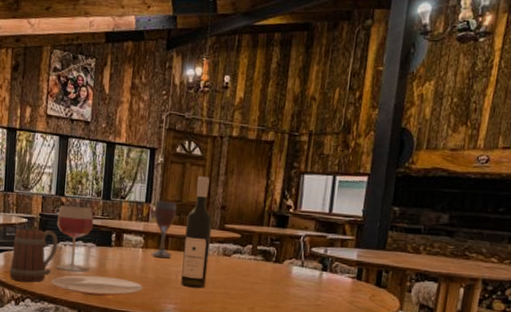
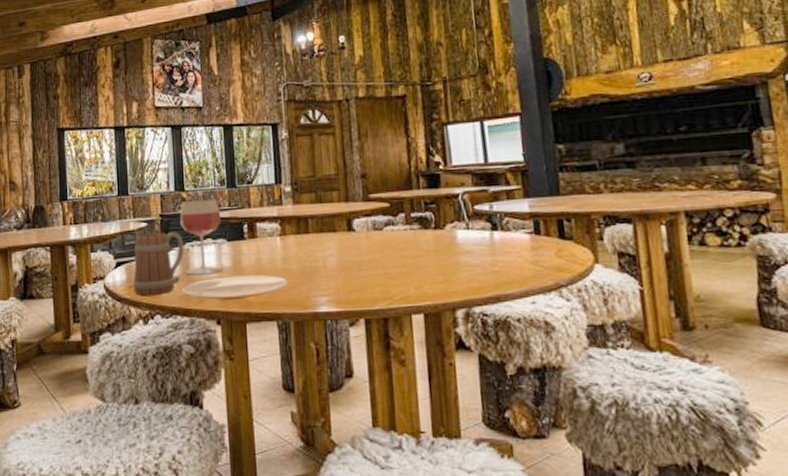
cup: present [151,201,177,258] -> none [286,178,315,243]
bottle: present [181,176,213,288] -> none [324,145,360,273]

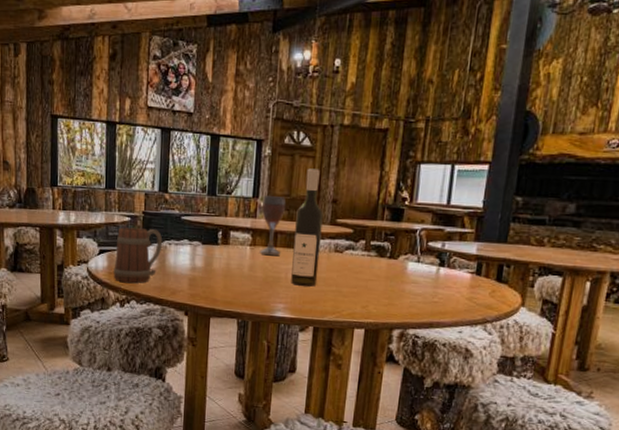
wineglass: present [179,198,223,275] -> none [160,202,199,272]
plate: present [181,274,288,300] -> none [156,275,252,297]
cup: none [286,178,315,243] -> present [259,196,286,255]
bottle: none [324,145,360,273] -> present [291,168,323,287]

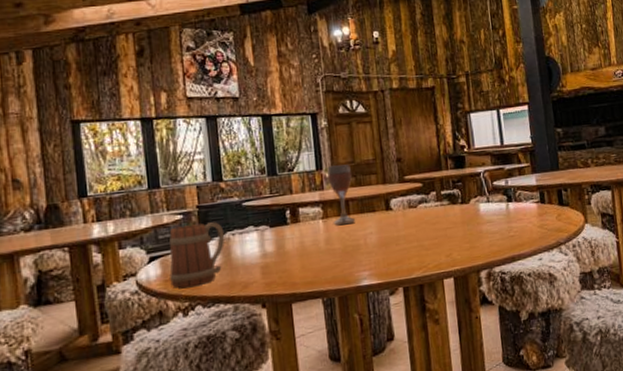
bottle: present [291,168,323,287] -> none [363,132,398,249]

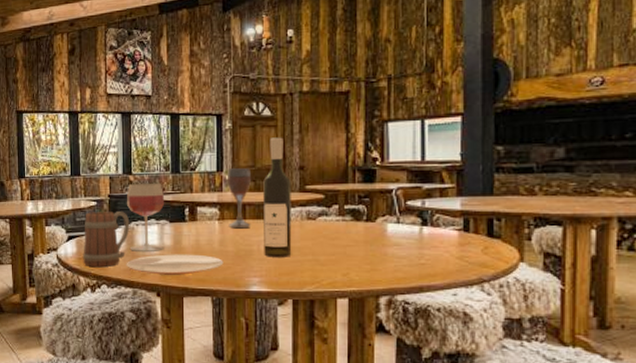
wineglass: none [218,187,267,264] -> present [126,182,165,251]
plate: none [223,256,332,286] -> present [126,254,224,275]
bottle: none [363,132,398,249] -> present [263,137,292,257]

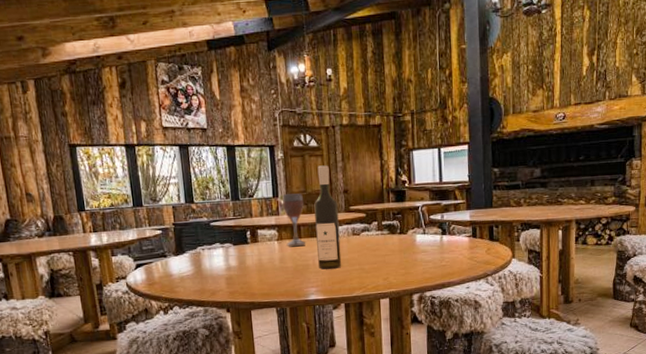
beer mug: present [83,211,130,267] -> none [151,238,197,291]
wineglass: present [126,182,165,251] -> none [191,209,231,274]
plate: present [126,254,224,275] -> none [195,272,285,293]

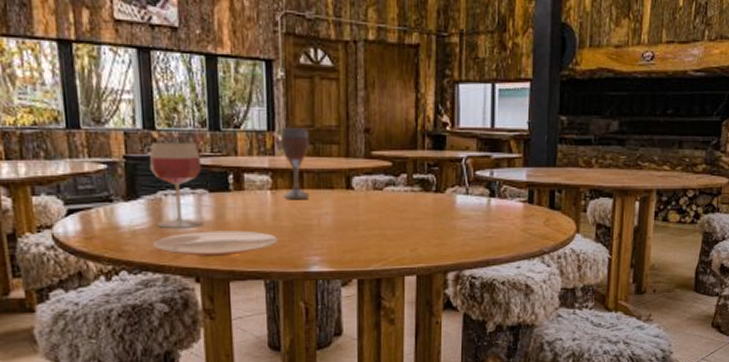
wineglass: none [191,209,231,274] -> present [149,141,203,228]
plate: none [195,272,285,293] -> present [152,230,278,256]
bottle: present [314,165,342,270] -> none [323,93,357,233]

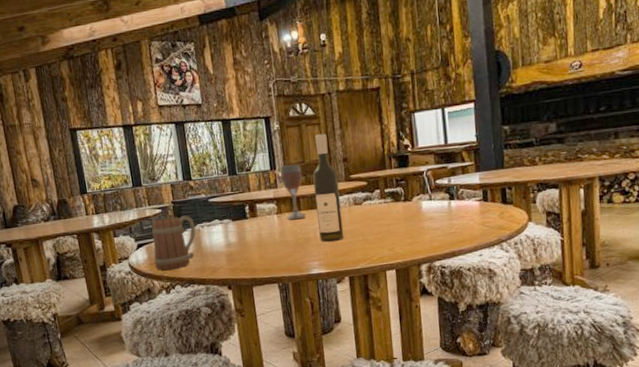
beer mug: none [91,178,156,248] -> present [151,215,196,270]
wineglass: present [149,141,203,228] -> none [189,185,230,251]
plate: present [152,230,278,256] -> none [196,247,286,270]
bottle: none [323,93,357,233] -> present [312,133,344,242]

